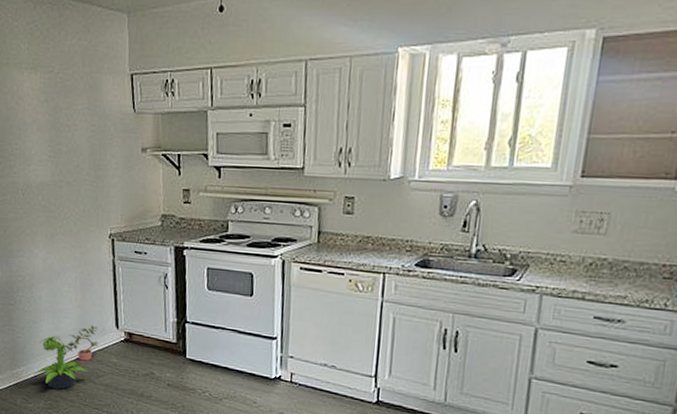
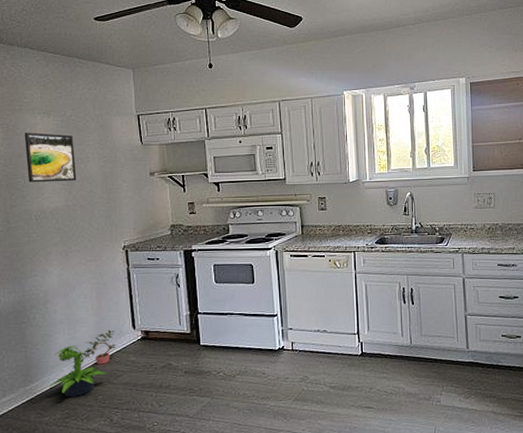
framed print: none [11,92,64,153] -> present [24,132,77,183]

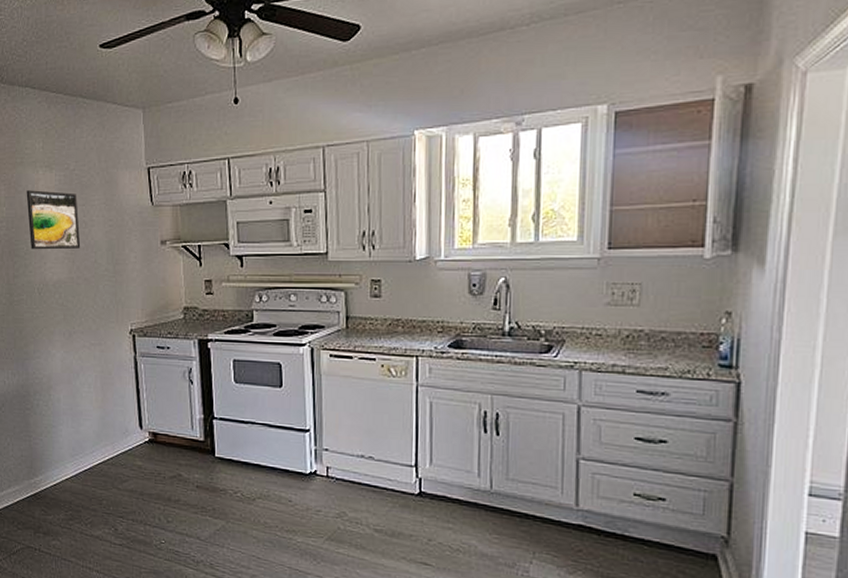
potted plant: present [49,345,108,397] -> none [53,439,113,498]
potted plant: present [81,329,117,370] -> none [85,426,122,471]

